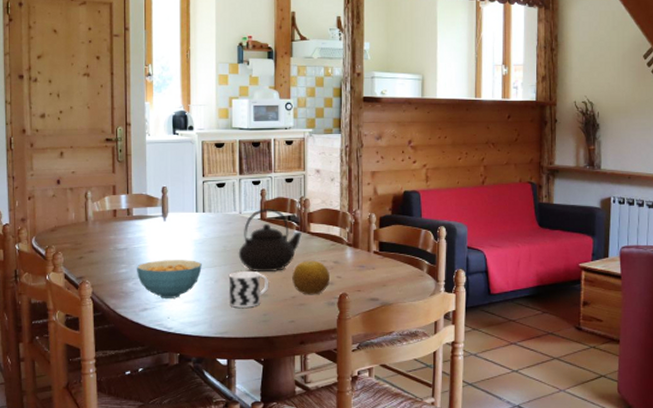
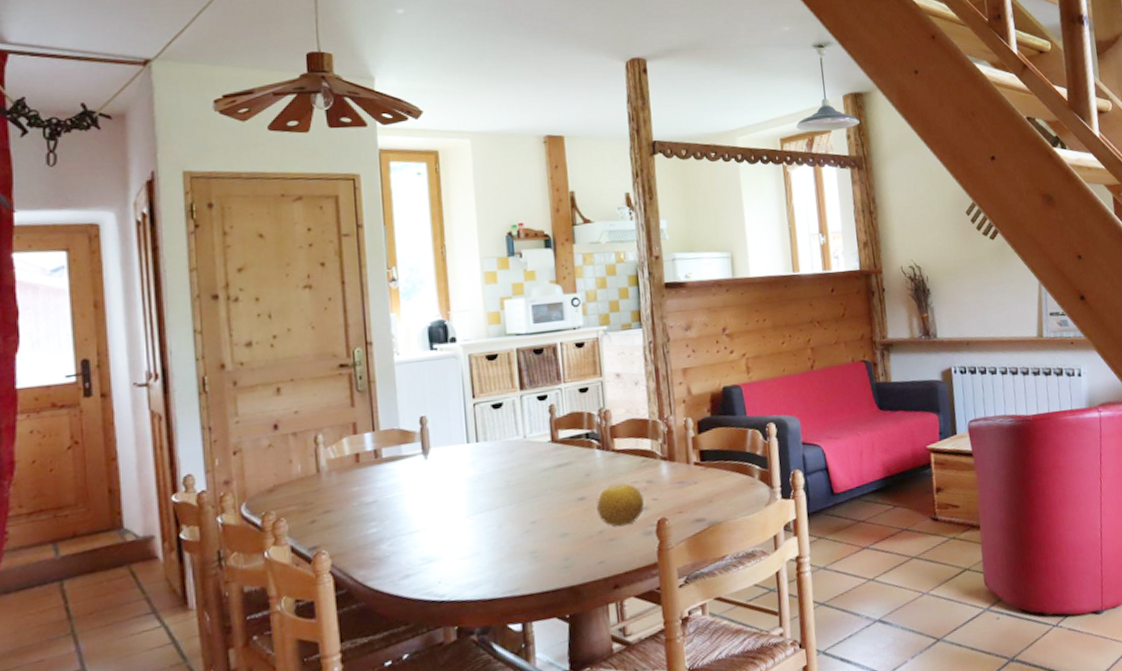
cereal bowl: present [136,260,202,298] -> none [390,504,480,559]
cup: present [228,271,269,308] -> none [515,507,569,556]
teapot: present [238,208,302,271] -> none [525,425,605,507]

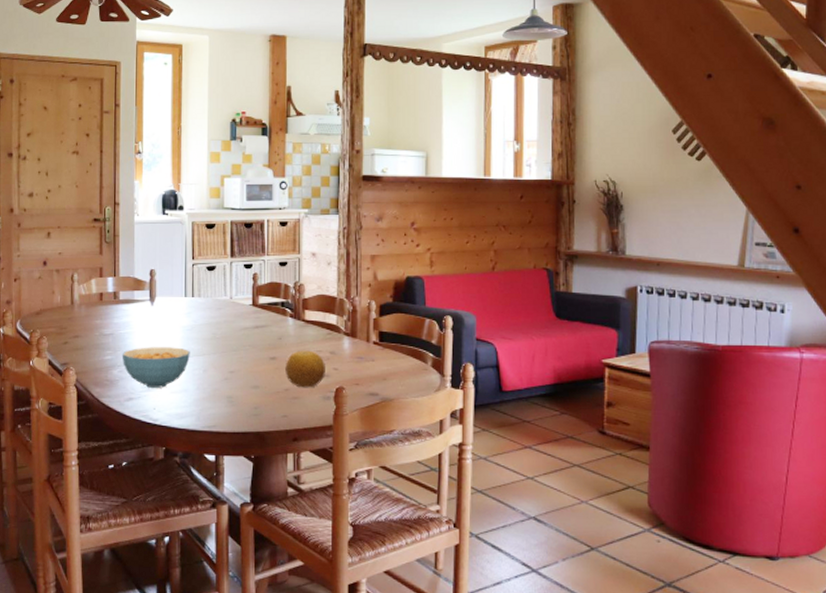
cereal bowl: none [390,504,480,559] -> present [121,347,190,388]

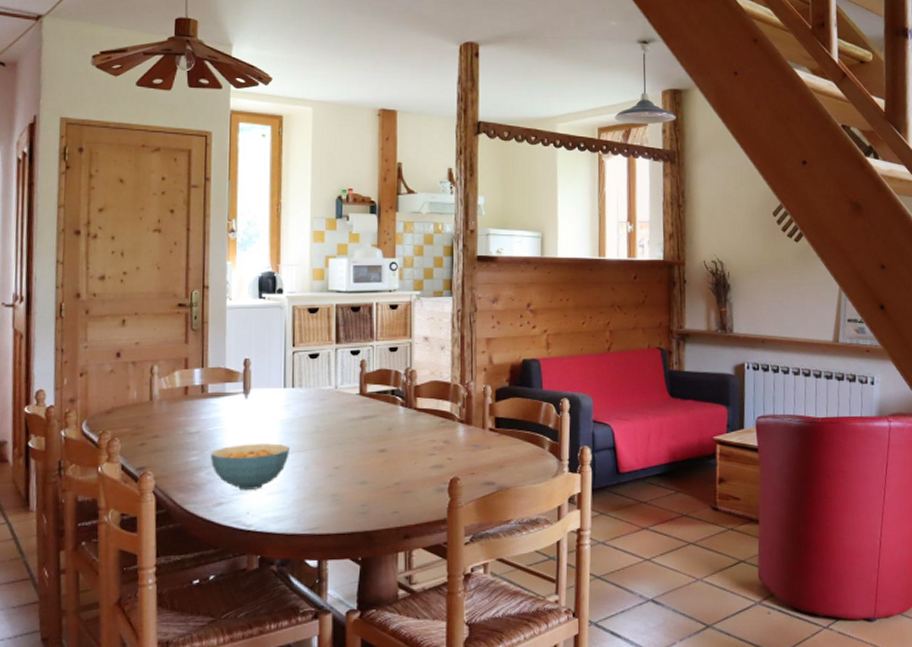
fruit: present [285,350,325,388] -> none [396,440,439,481]

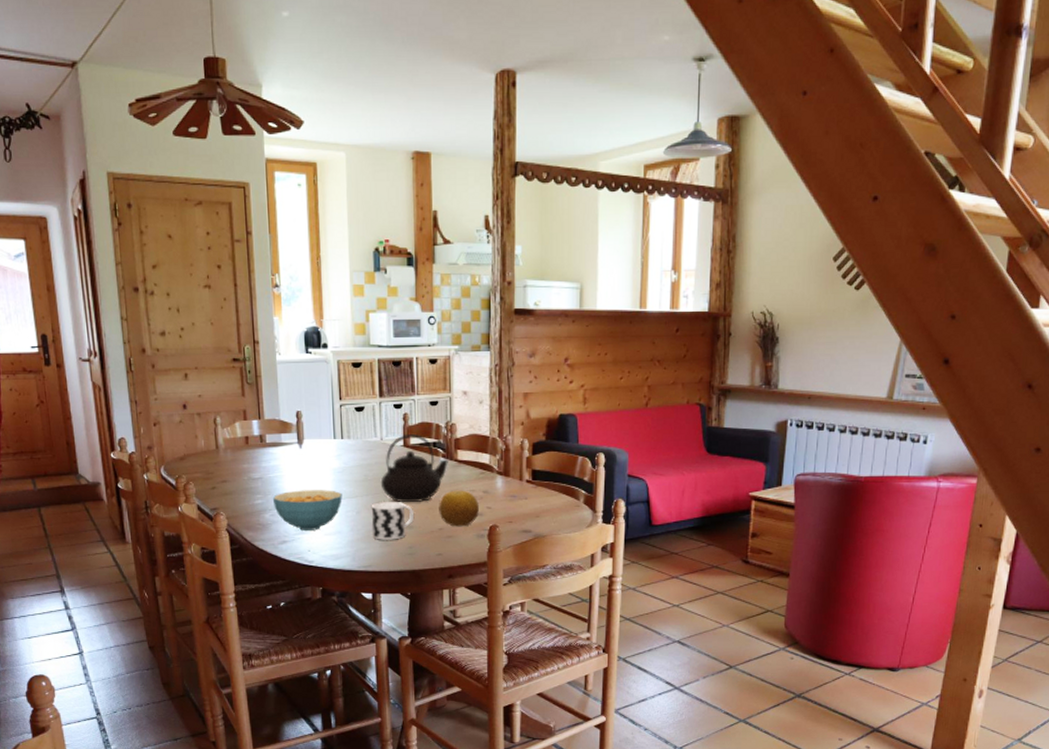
cup: none [321,455,369,498] -> present [371,502,415,540]
teapot: none [333,381,407,455] -> present [380,433,448,502]
fruit: none [396,440,439,481] -> present [439,490,479,527]

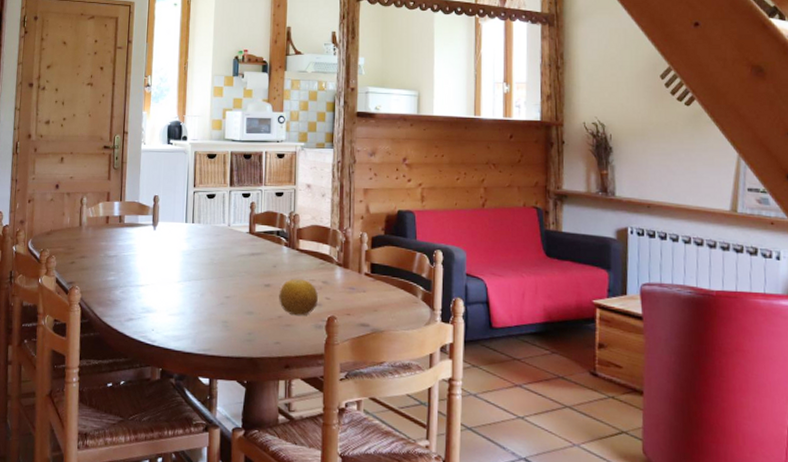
cereal bowl: present [272,490,343,531] -> none [124,269,189,310]
cup: present [371,502,415,540] -> none [214,286,255,325]
teapot: present [380,433,448,502] -> none [225,221,290,288]

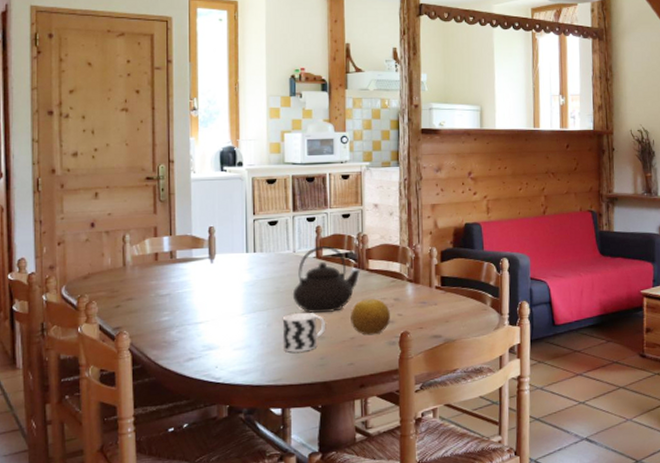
cup: none [214,286,255,325] -> present [282,313,326,352]
teapot: none [225,221,290,288] -> present [292,245,360,313]

